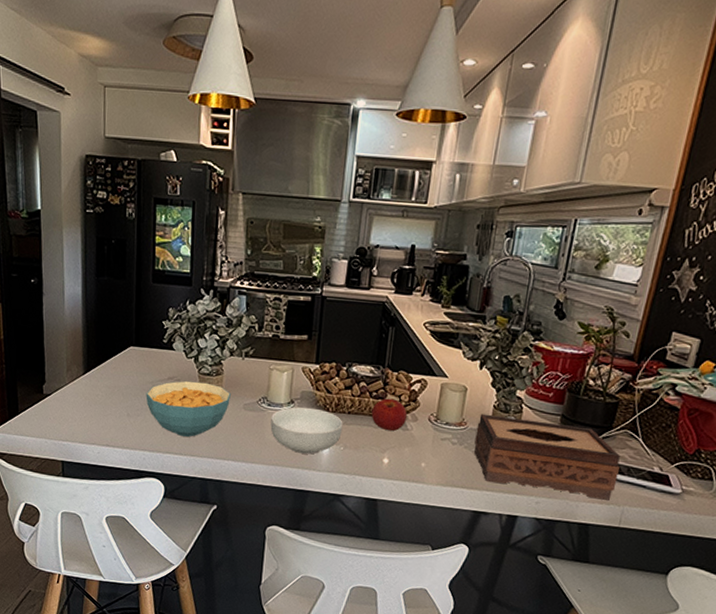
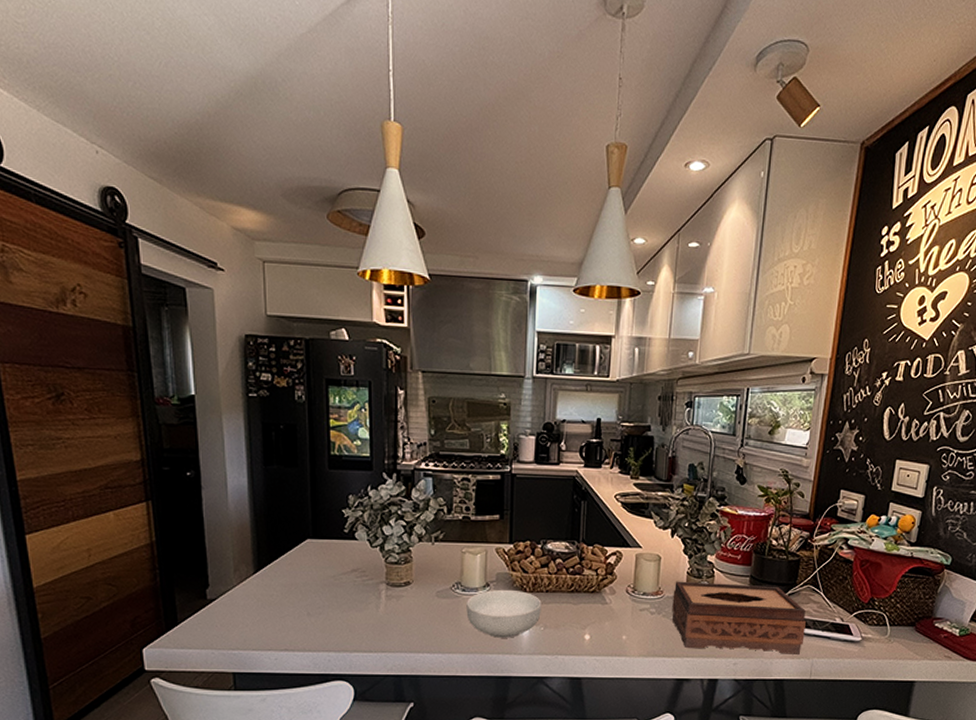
cereal bowl: present [145,380,231,437] -> none [327,571,422,632]
apple: present [371,398,407,432] -> none [569,573,605,607]

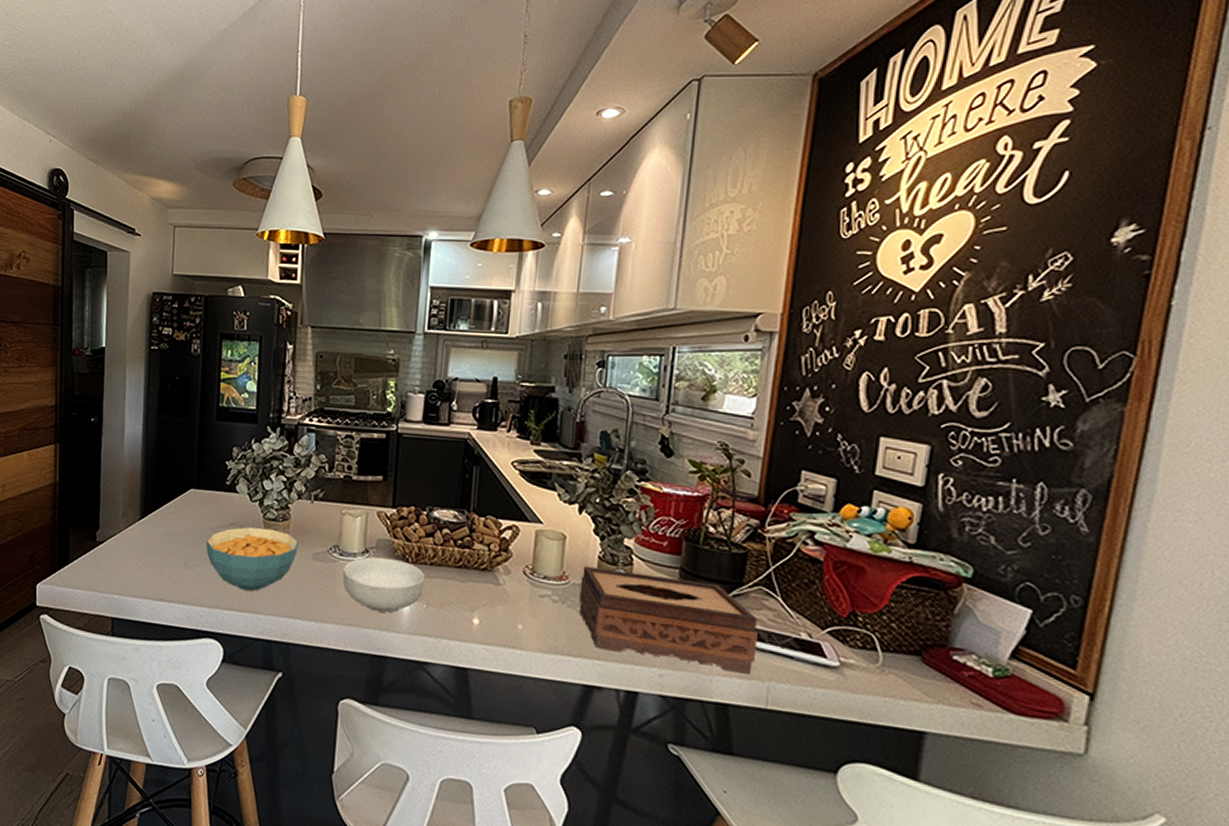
cereal bowl: none [327,571,422,632] -> present [205,526,298,591]

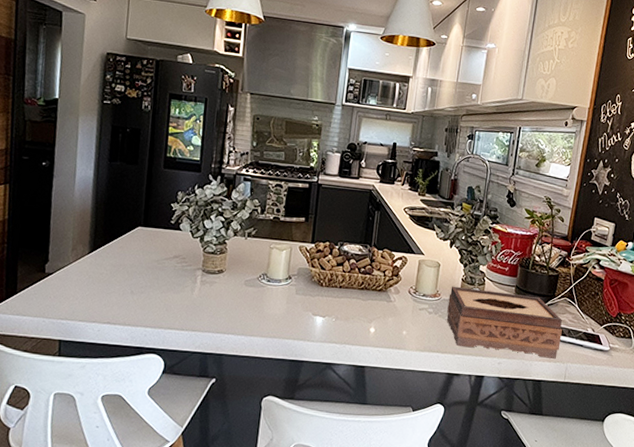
cereal bowl: present [205,526,298,591] -> none [150,259,233,313]
cereal bowl: present [342,557,425,613] -> none [269,282,335,326]

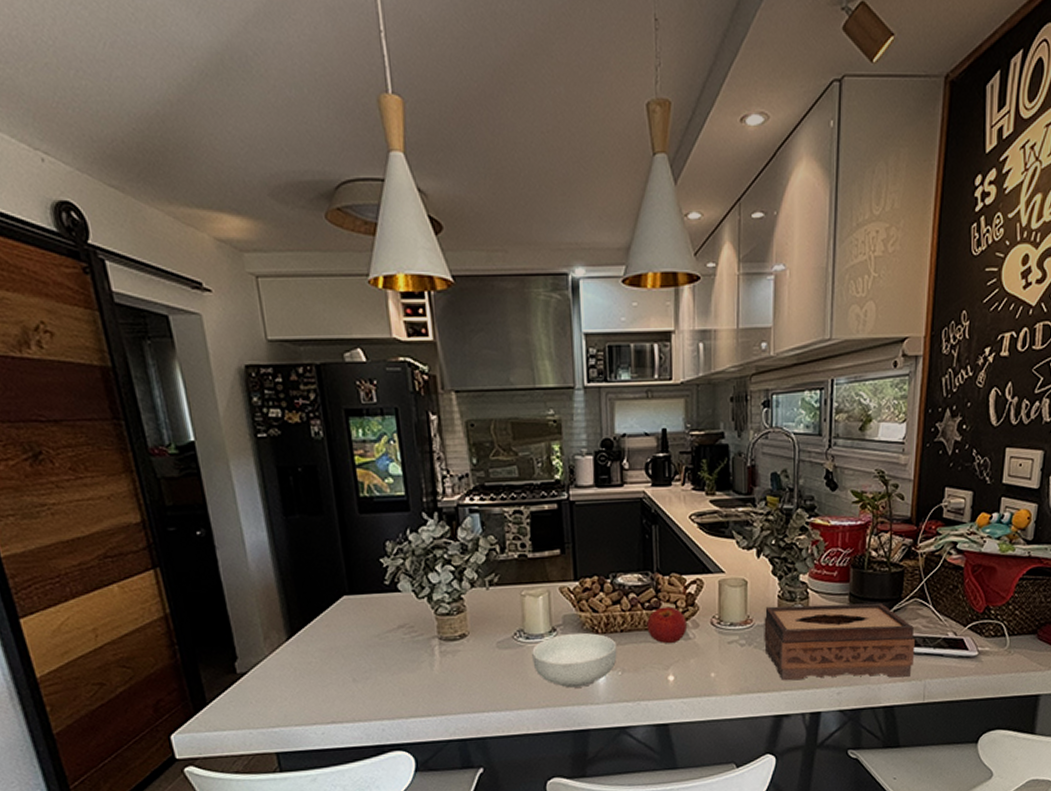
cereal bowl: none [269,282,335,326] -> present [532,632,617,688]
apple: none [360,273,390,303] -> present [647,606,686,644]

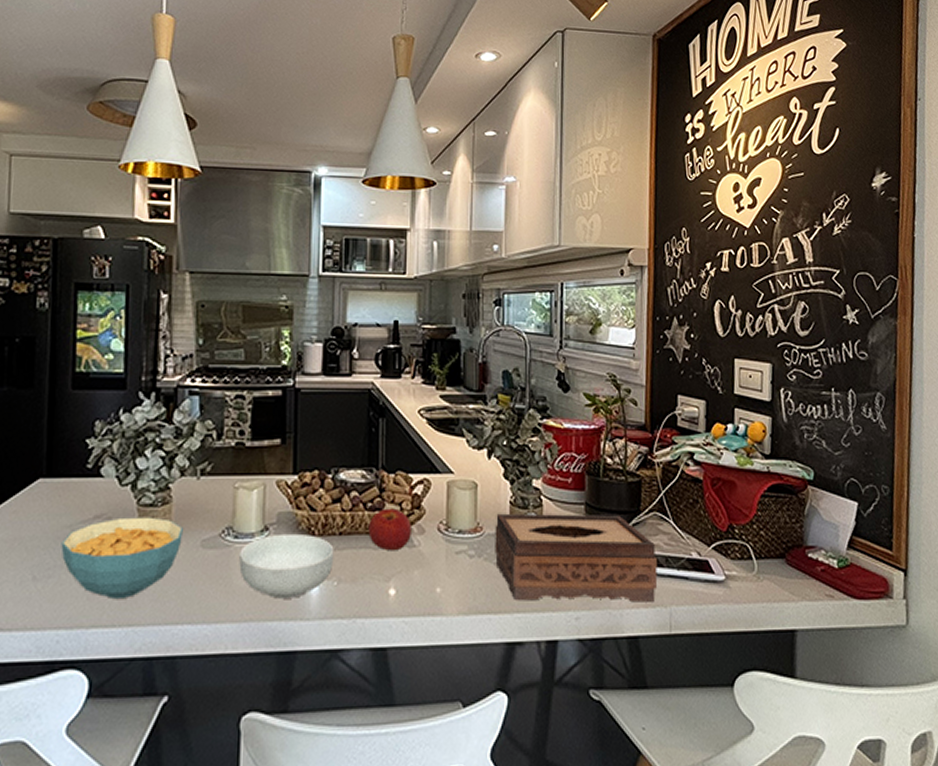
cereal bowl: none [373,624,480,694] -> present [61,517,183,599]

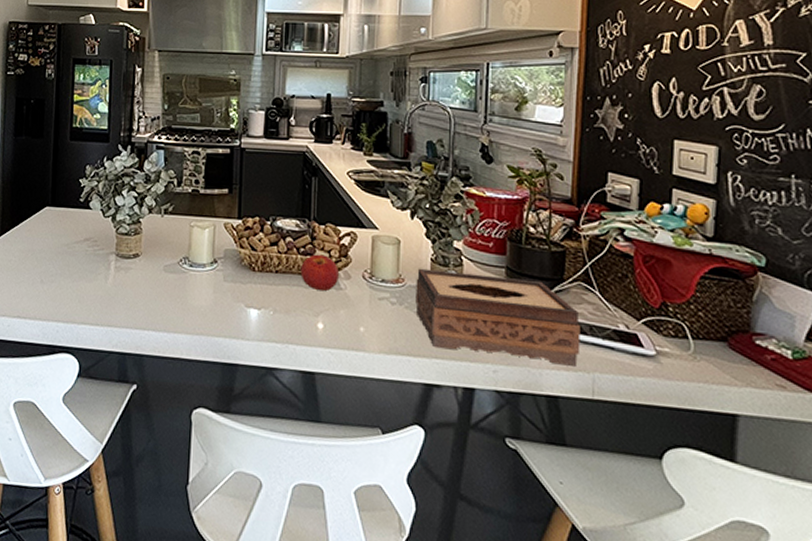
cereal bowl: present [61,517,183,599] -> none [60,241,150,305]
cereal bowl: present [239,533,334,599] -> none [193,266,271,321]

